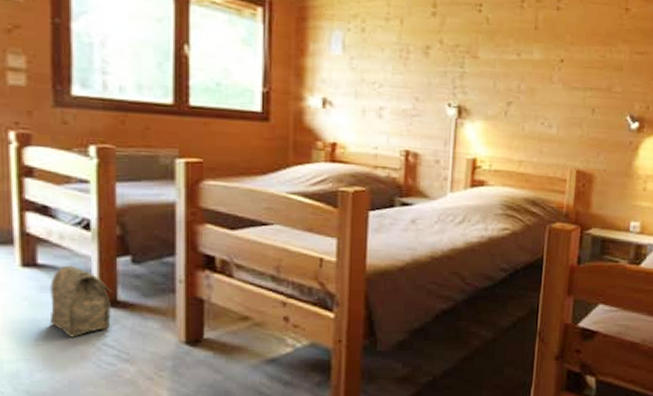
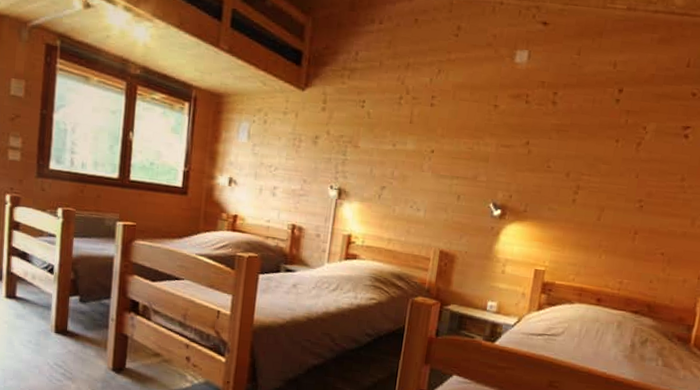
bag: present [50,265,112,337] -> none [21,299,64,356]

